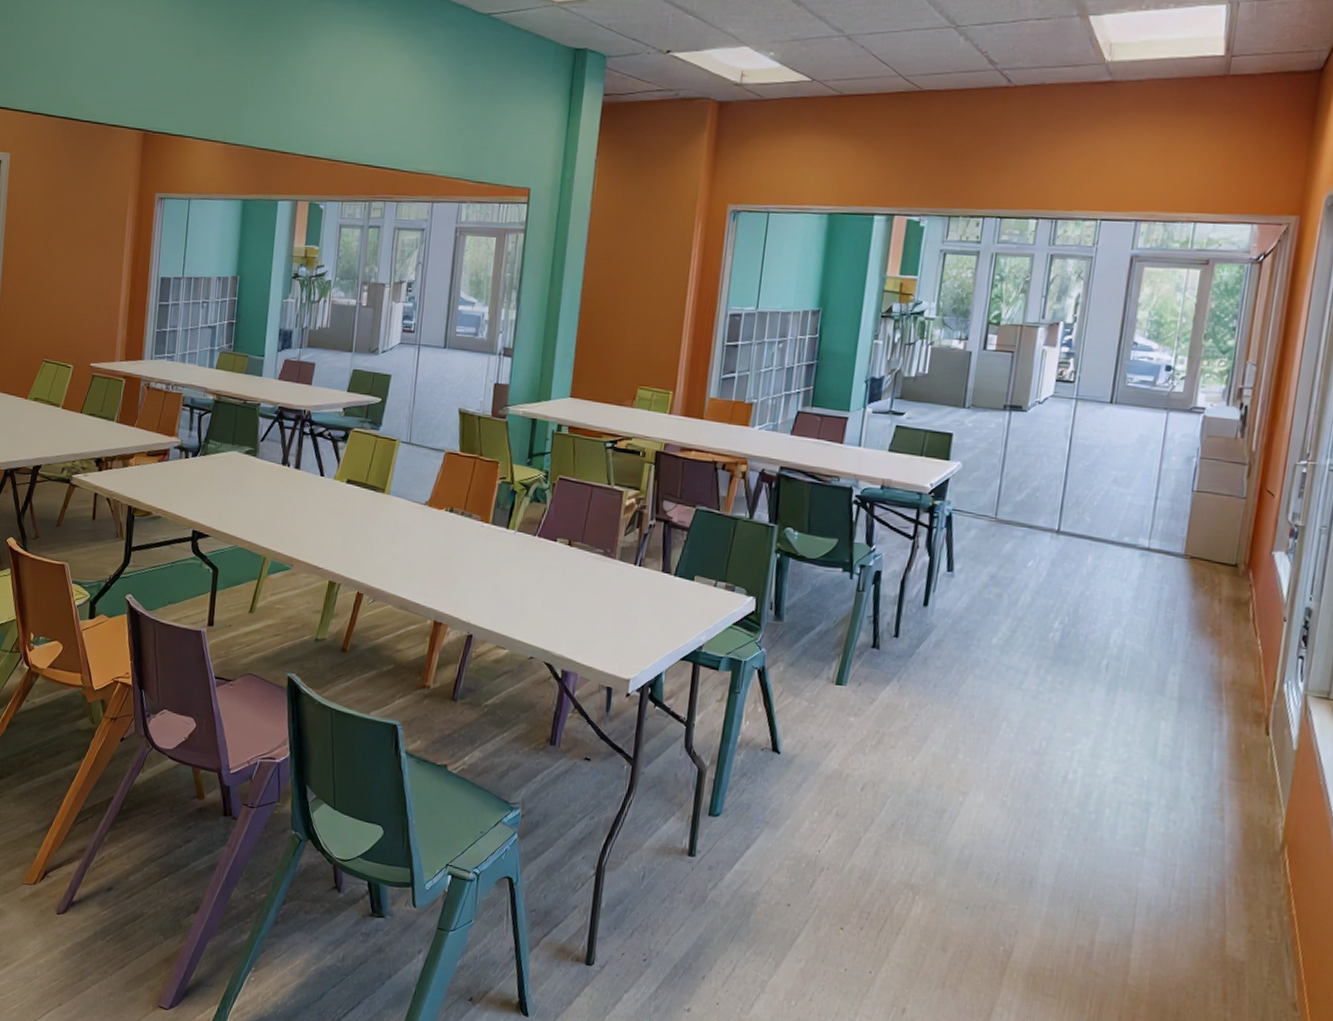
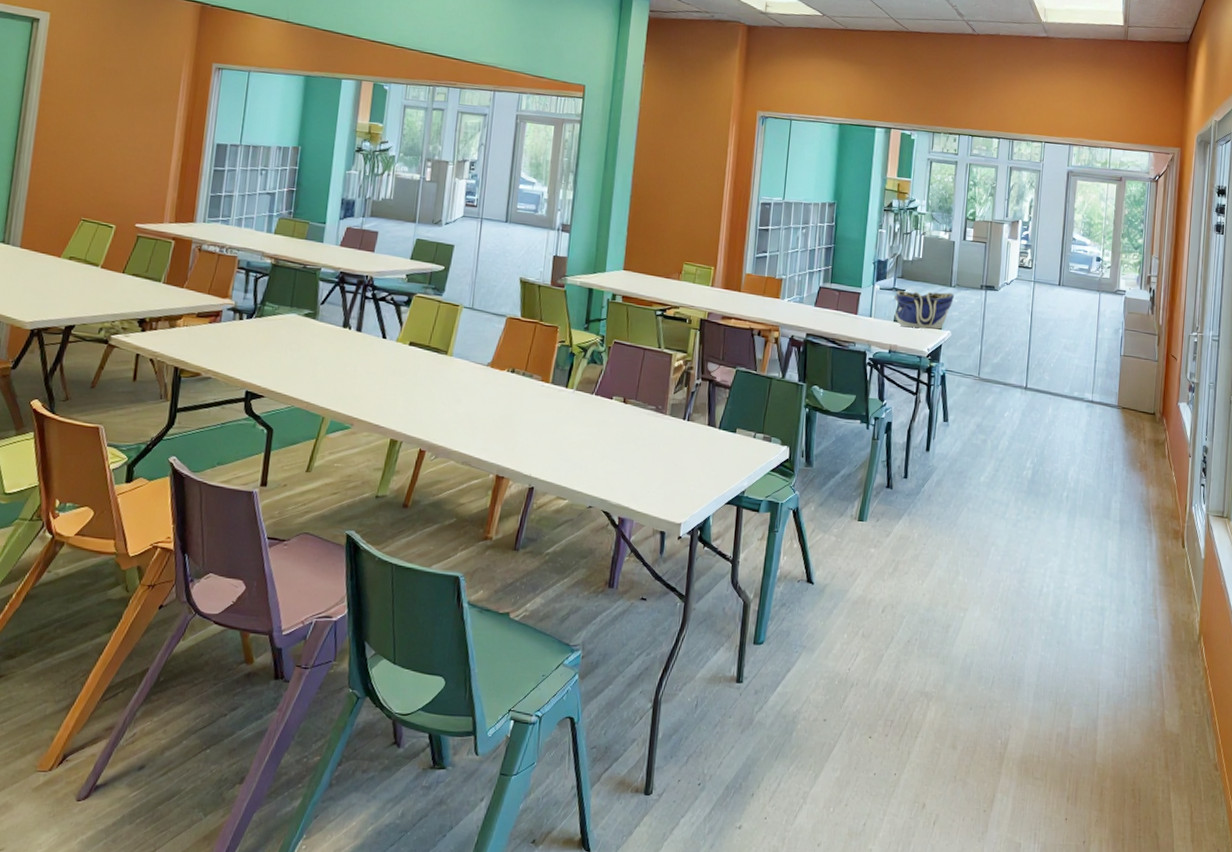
tote bag: none [889,413,968,461] -> present [893,290,954,330]

